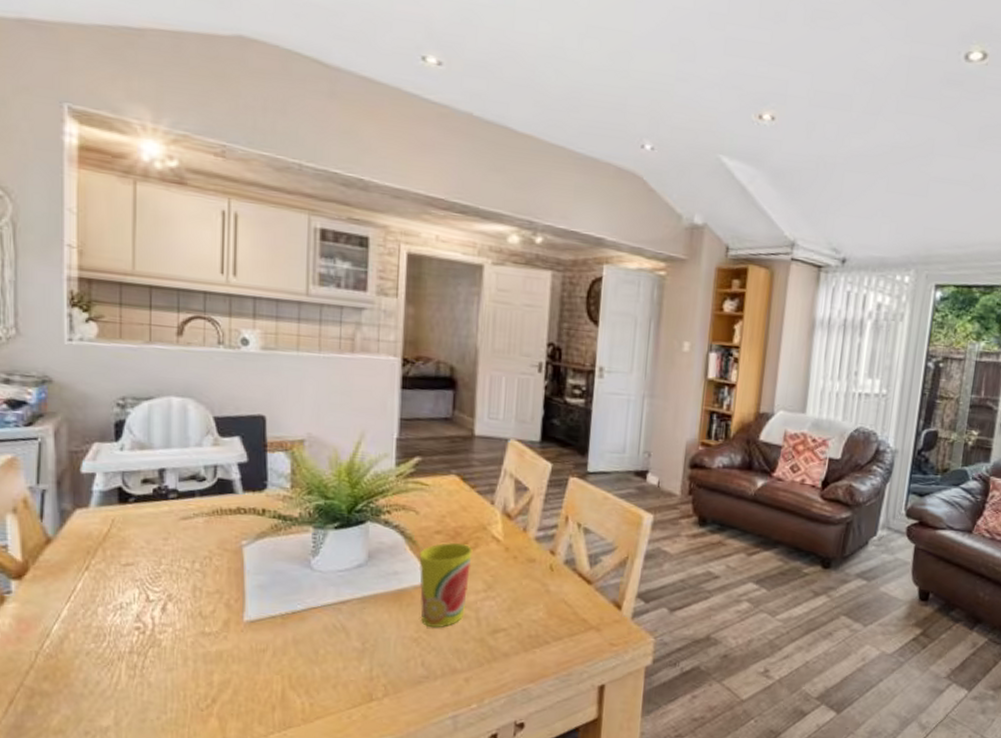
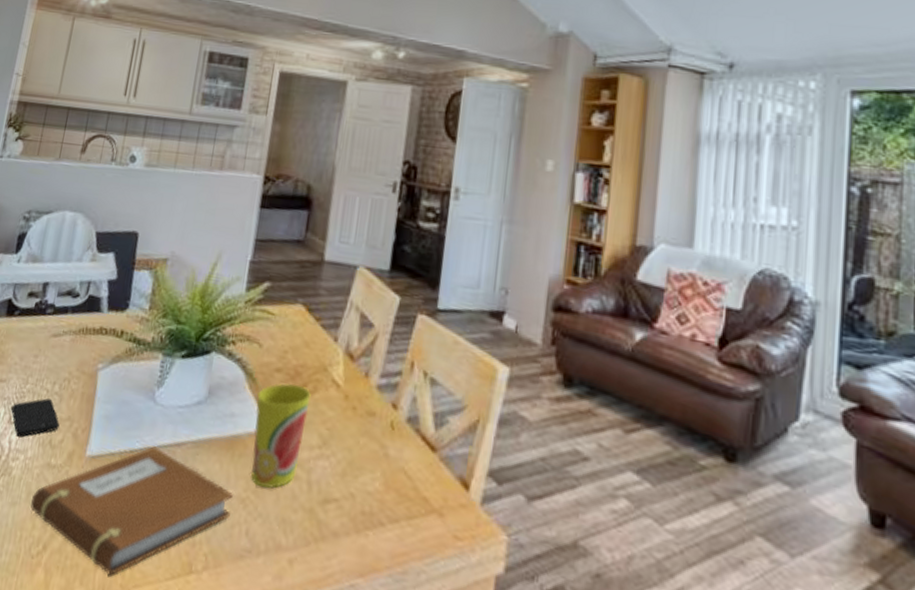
smartphone: none [147,576,208,613] -> present [11,398,60,437]
notebook: none [190,606,405,713] -> present [30,446,233,575]

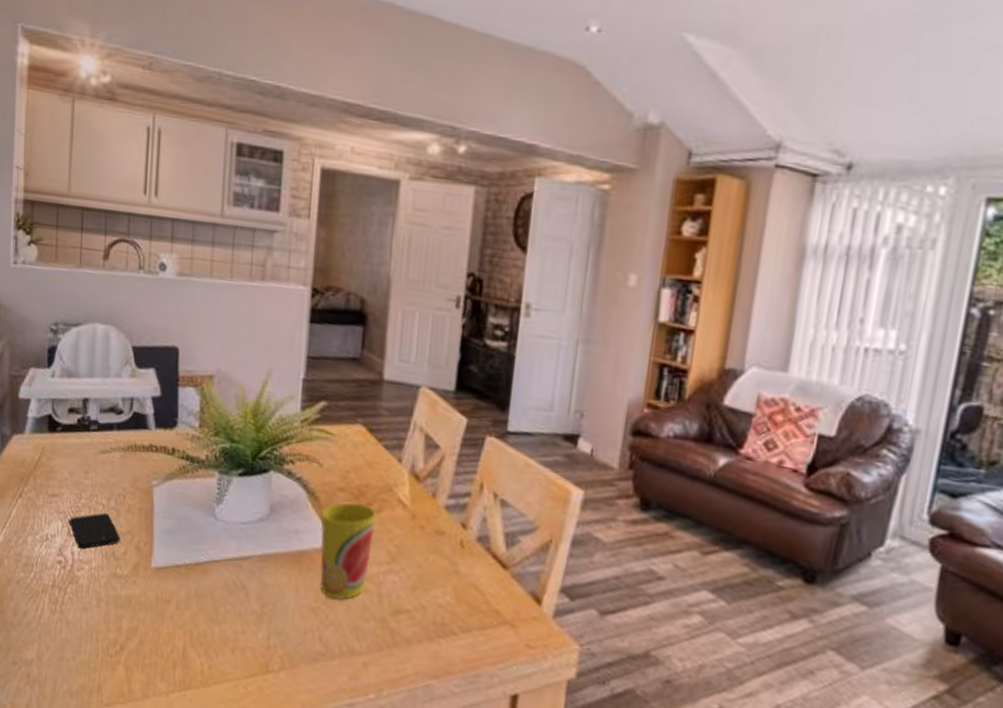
notebook: present [30,446,233,575] -> none [103,559,304,673]

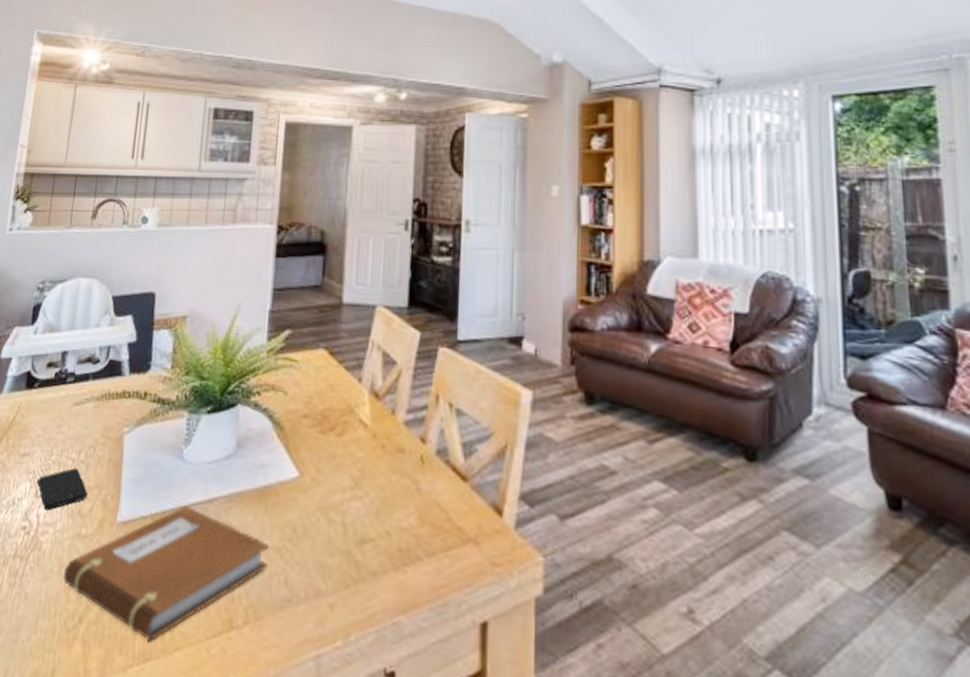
notebook: none [103,559,304,673] -> present [63,505,269,640]
cup: present [320,501,377,600] -> none [285,427,340,536]

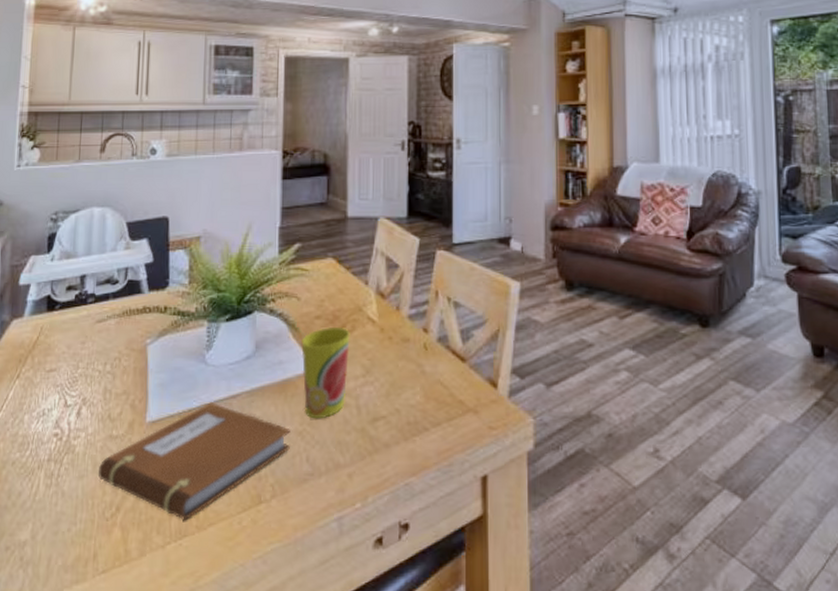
smartphone: present [37,468,88,510] -> none [66,379,116,417]
cup: none [285,427,340,536] -> present [301,326,350,419]

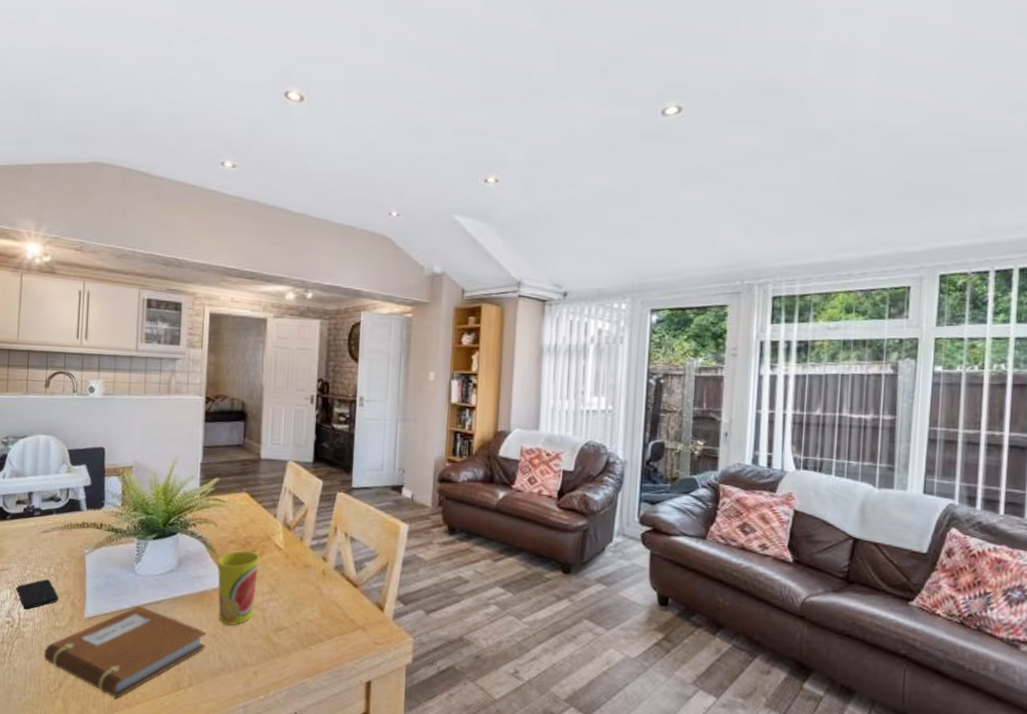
smartphone: none [66,379,116,417] -> present [16,579,59,610]

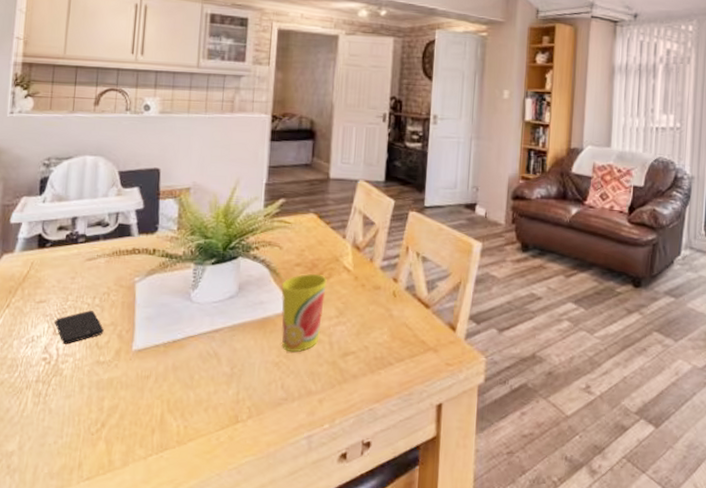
notebook: present [44,605,206,698] -> none [85,335,268,435]

